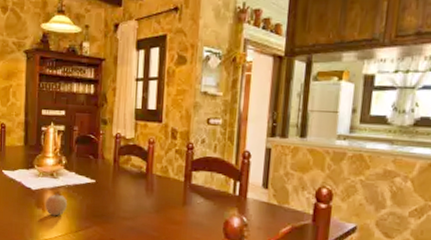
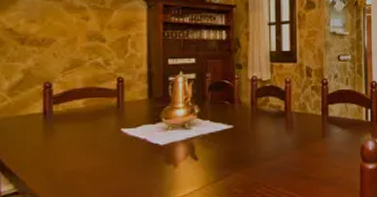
fruit: present [45,192,67,216] -> none [176,144,202,170]

